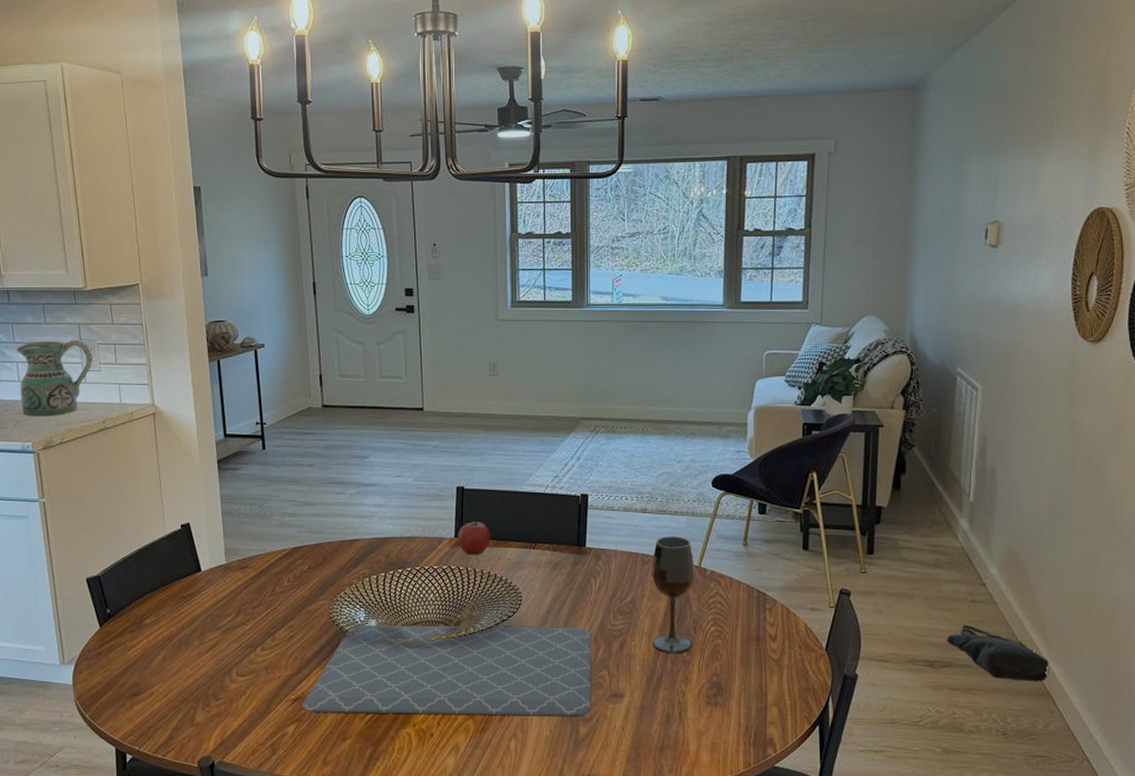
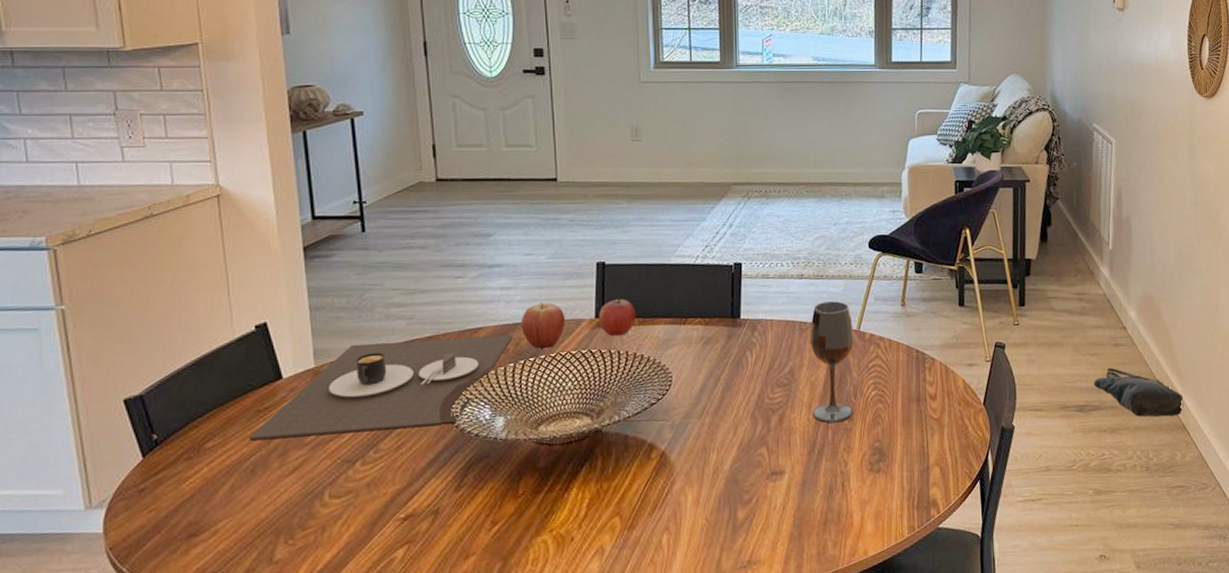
ceramic pitcher: present [16,340,92,417] -> none [23,110,133,205]
place setting: none [176,546,385,623] -> present [248,334,514,441]
placemat: present [303,625,591,717] -> none [415,404,750,531]
fruit: none [391,520,429,561] -> present [521,302,566,349]

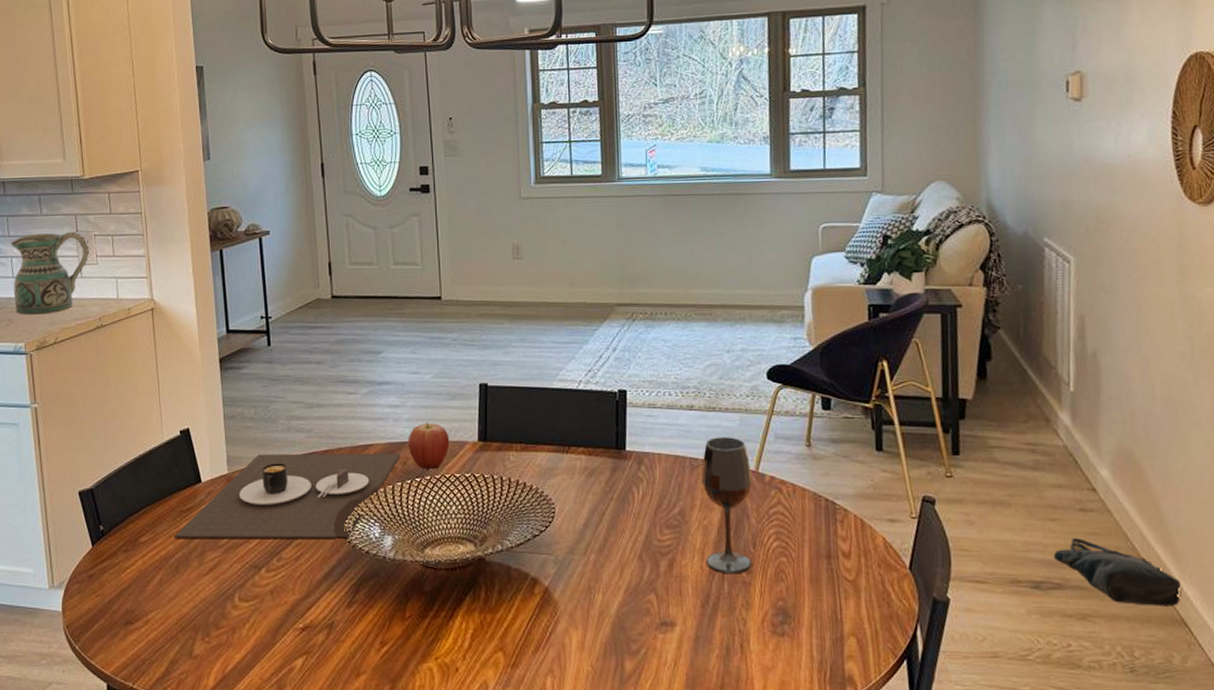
ceramic pitcher: none [23,110,133,205] -> present [10,231,89,315]
apple: present [599,299,636,336] -> none [482,423,518,460]

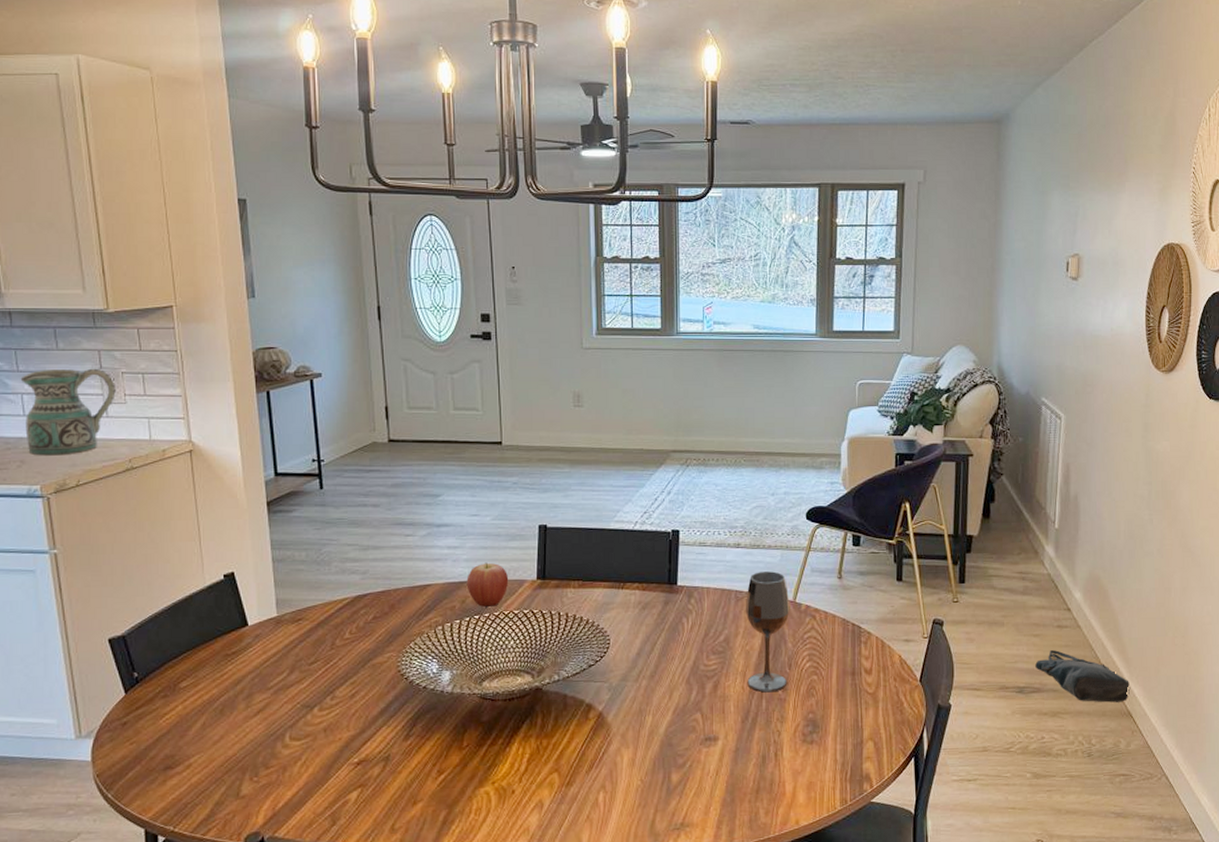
place setting: present [174,453,401,540] -> none [218,592,460,683]

